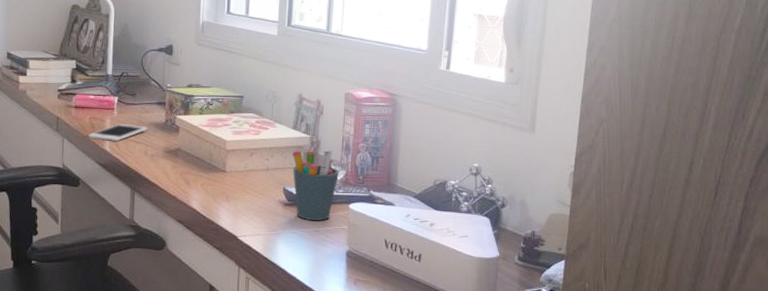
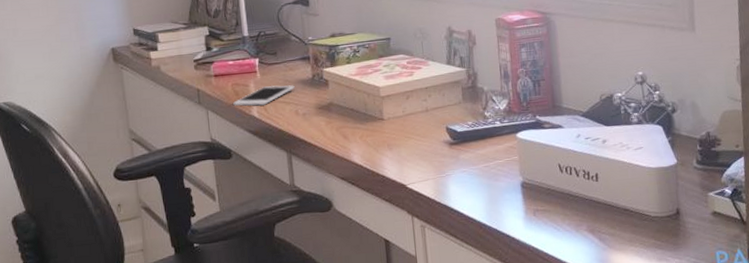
pen holder: present [293,150,340,221] -> none [450,80,502,157]

